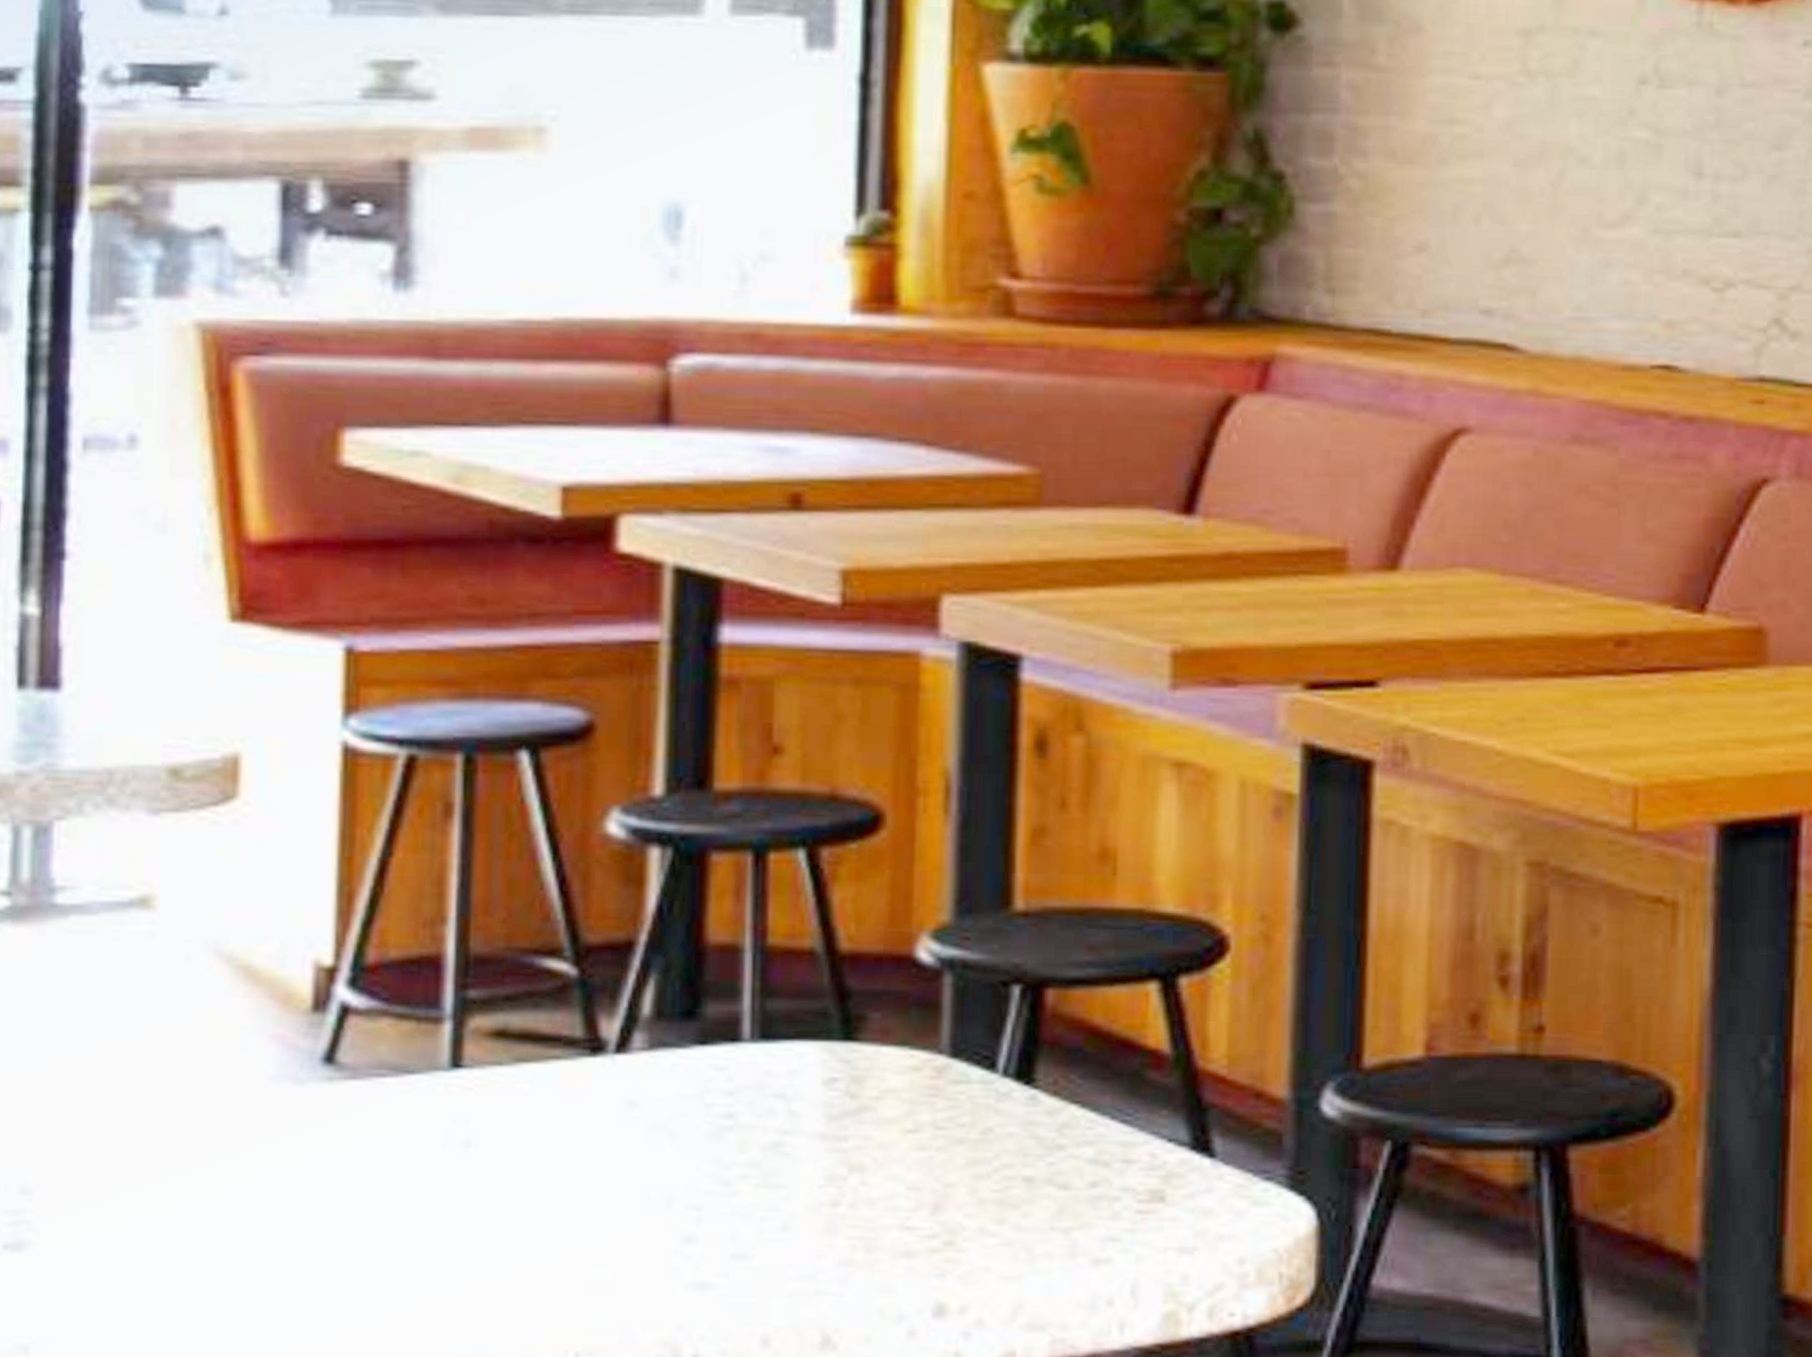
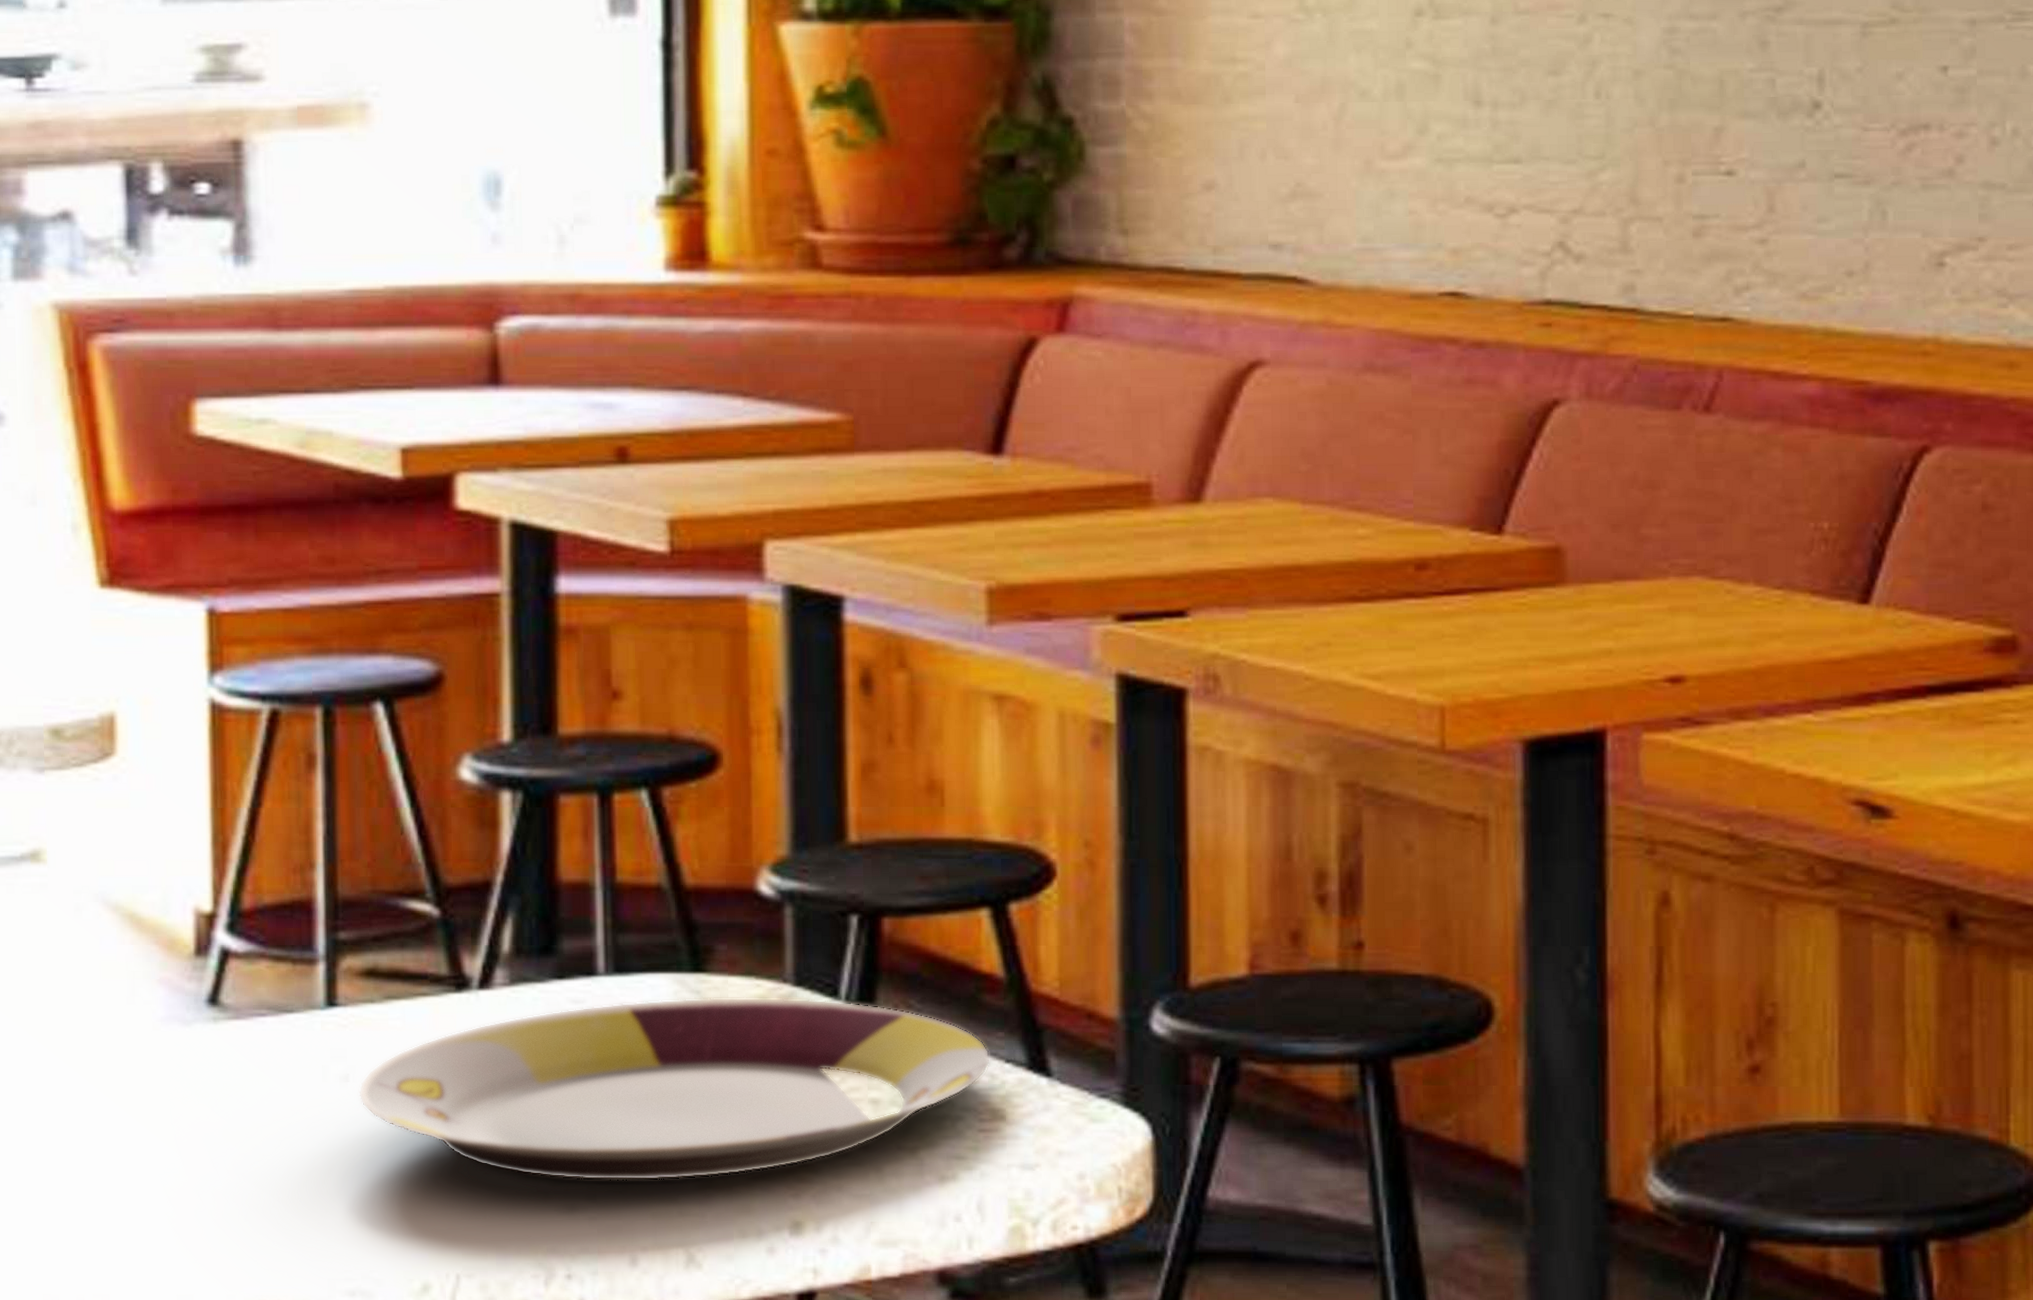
plate: none [480,1067,1152,1258] -> present [358,997,990,1181]

